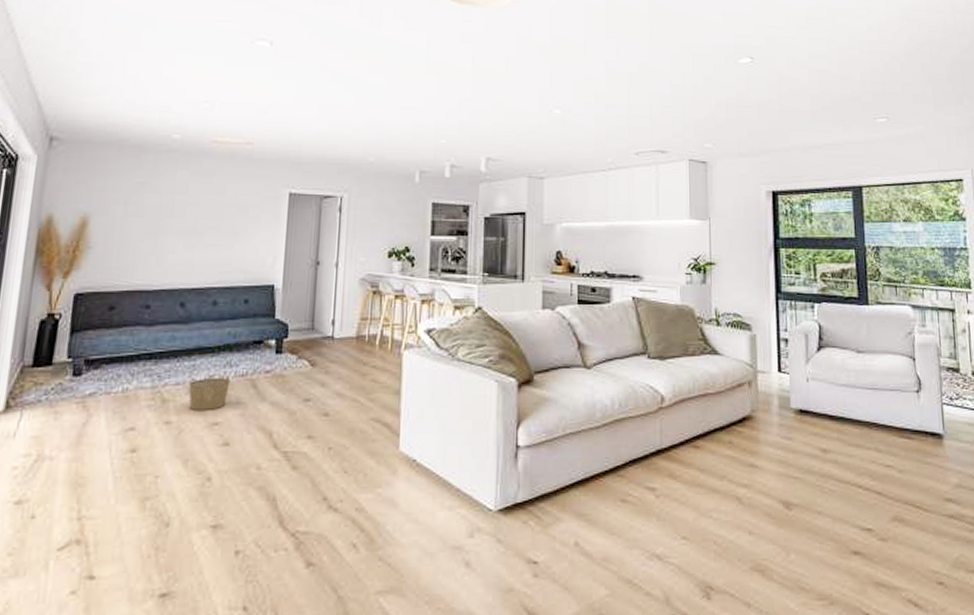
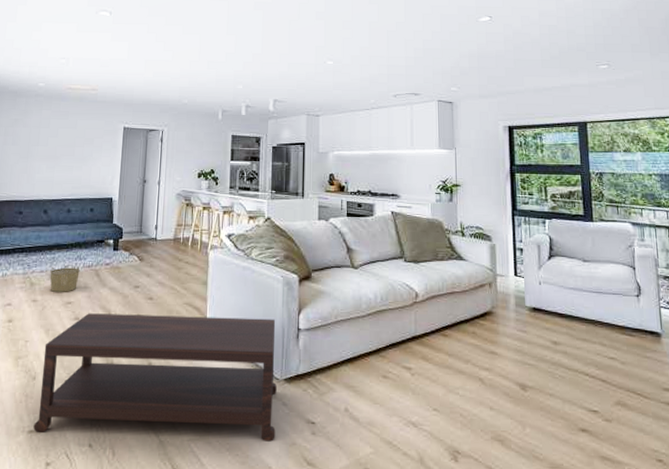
coffee table: none [166,435,490,595] -> present [33,313,277,442]

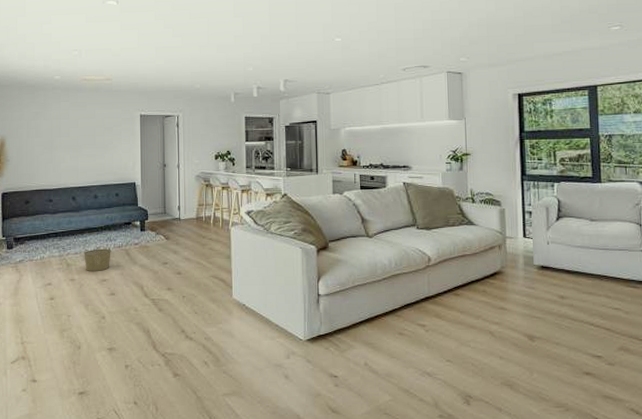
coffee table: present [33,313,277,442] -> none [83,286,302,394]

